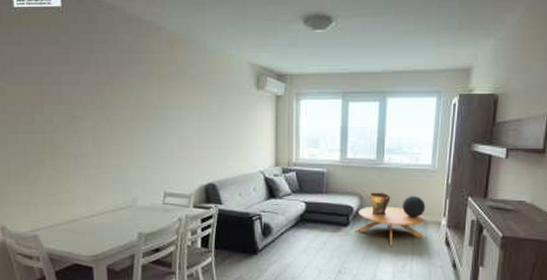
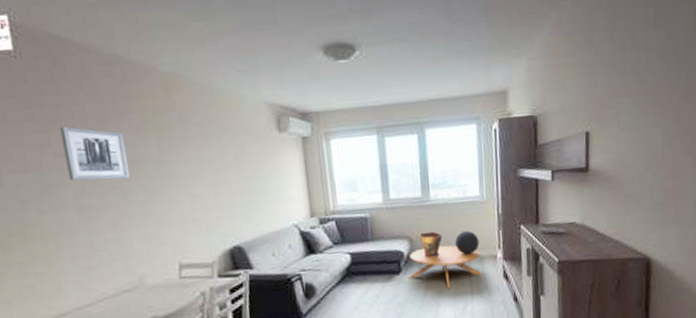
wall art: none [87,70,135,118] -> present [59,126,131,181]

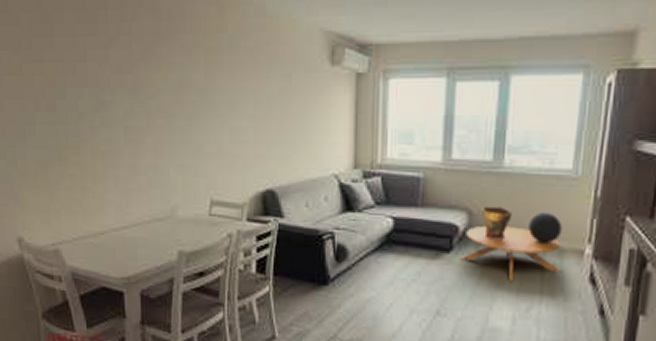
wall art: present [59,126,131,181] -> none [118,42,176,104]

